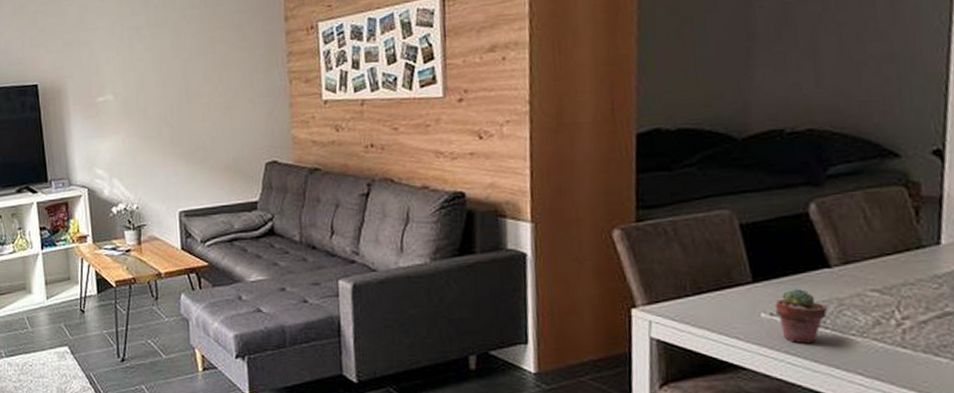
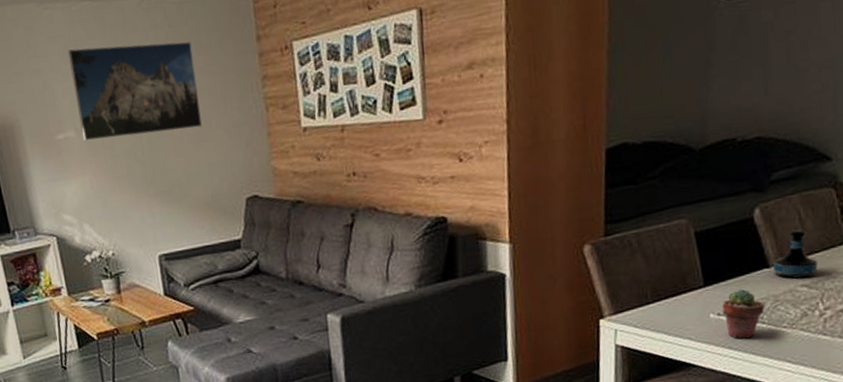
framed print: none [114,20,229,104] -> present [68,41,202,141]
tequila bottle: none [834,228,891,282] -> present [772,229,818,279]

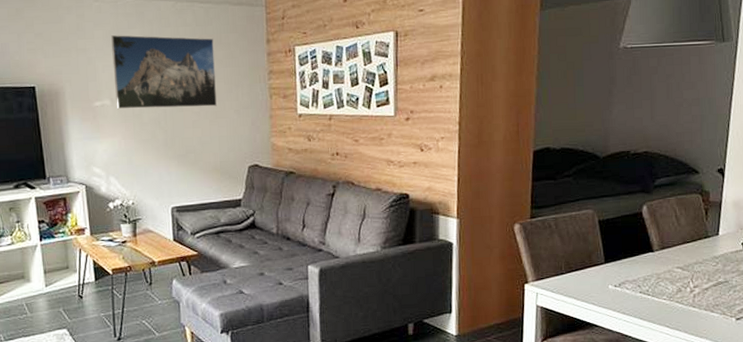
potted succulent: present [722,288,766,339] -> none [618,267,650,307]
tequila bottle: present [772,229,818,279] -> none [656,224,689,262]

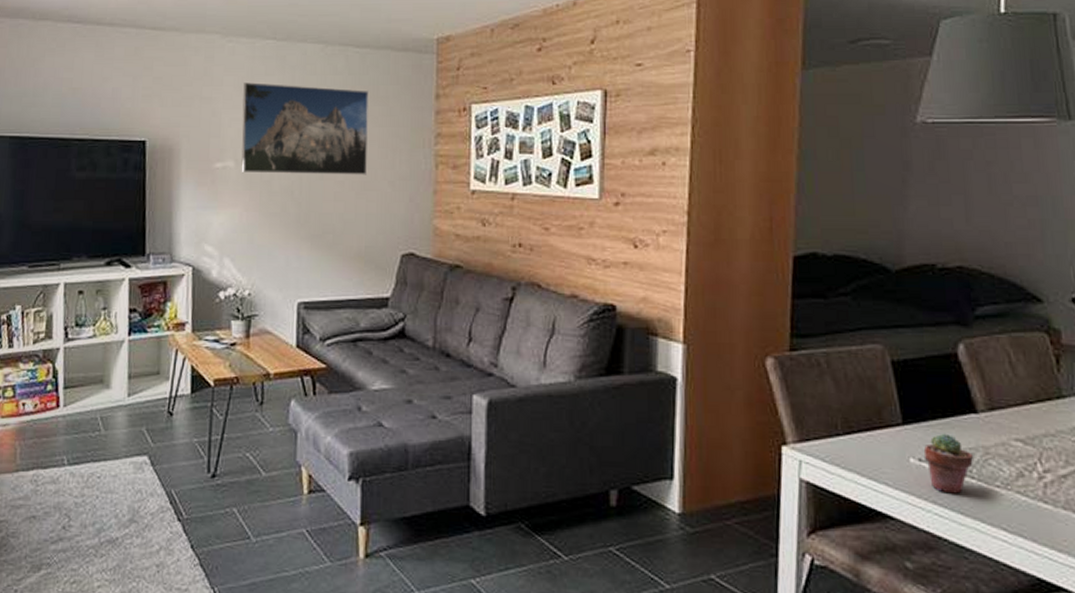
potted succulent: none [618,267,650,307] -> present [923,433,974,494]

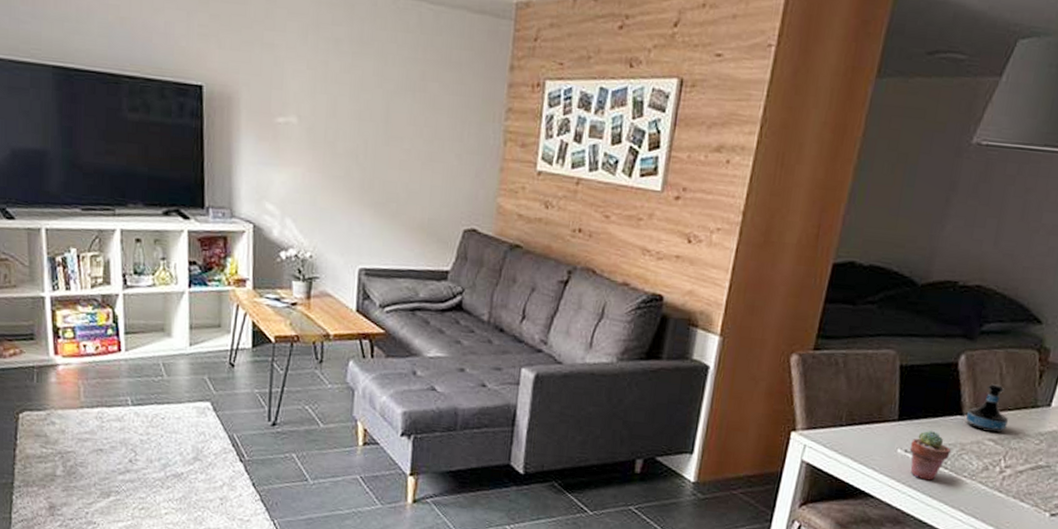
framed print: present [241,82,369,175] -> none [304,31,441,145]
tequila bottle: none [981,373,1034,431] -> present [965,383,1009,433]

